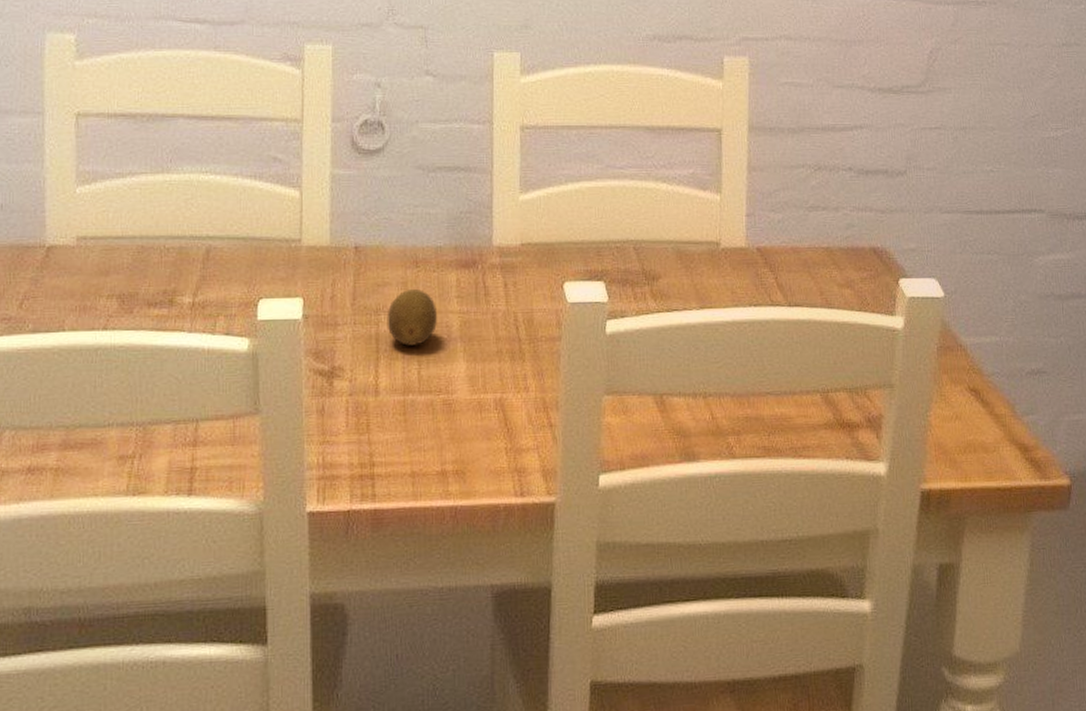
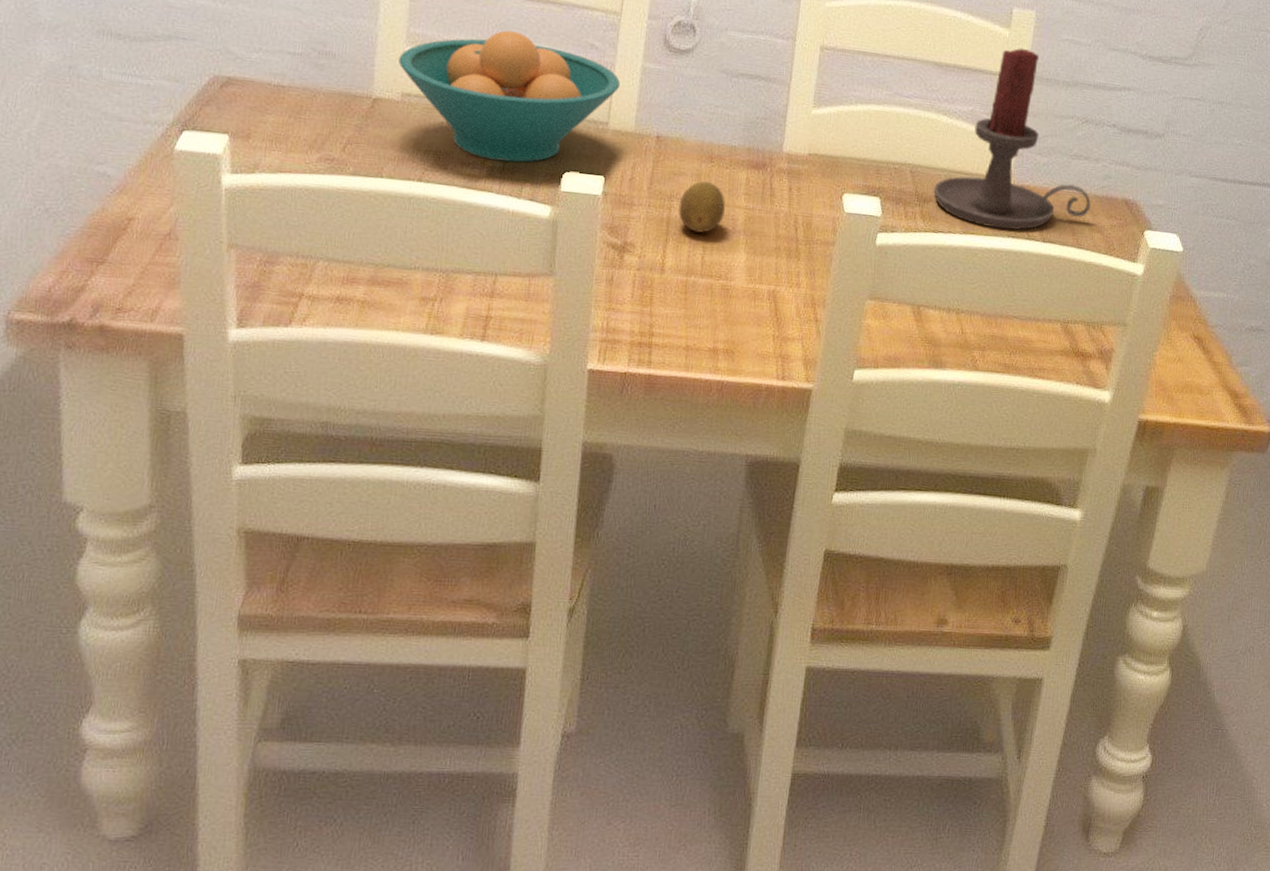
fruit bowl: none [70,155,310,296] -> present [398,30,621,163]
candle holder: none [662,98,836,299] -> present [934,48,1091,230]

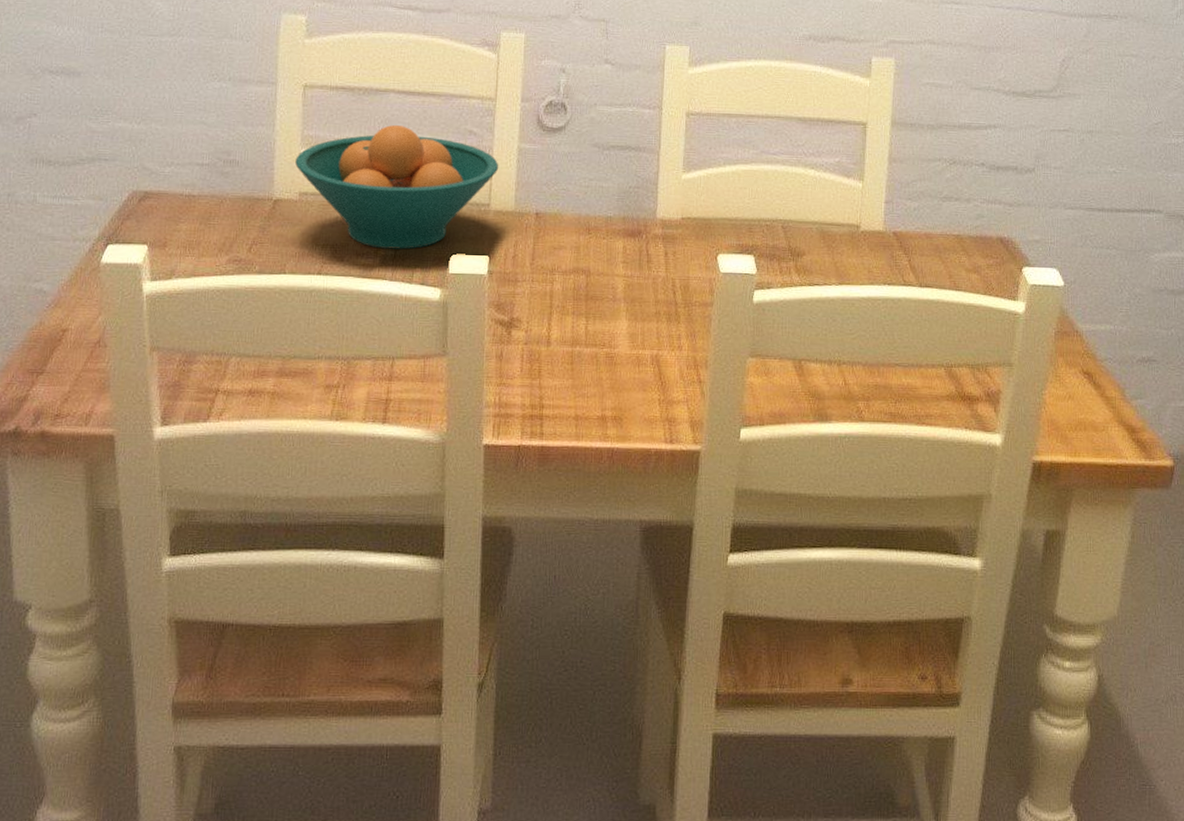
fruit: present [678,181,726,233] -> none [560,252,605,303]
candle holder: present [934,48,1091,230] -> none [806,96,965,278]

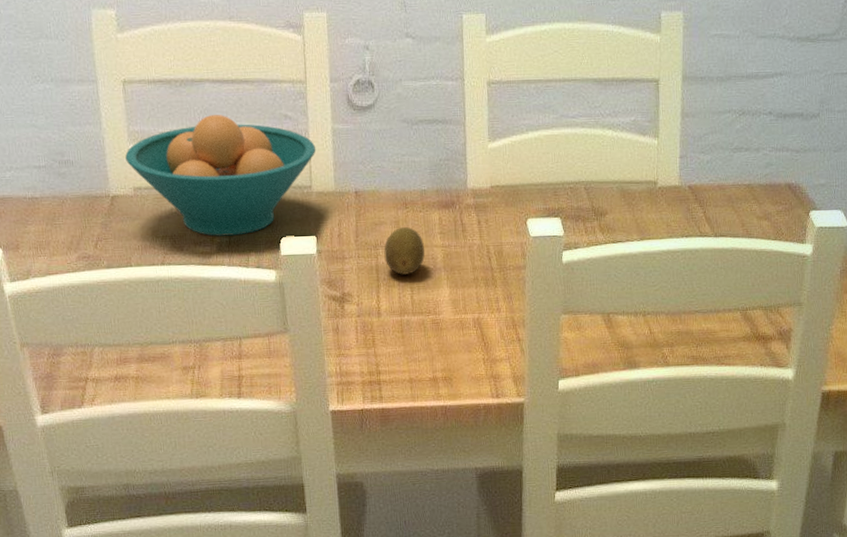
fruit: none [560,252,605,303] -> present [384,226,425,275]

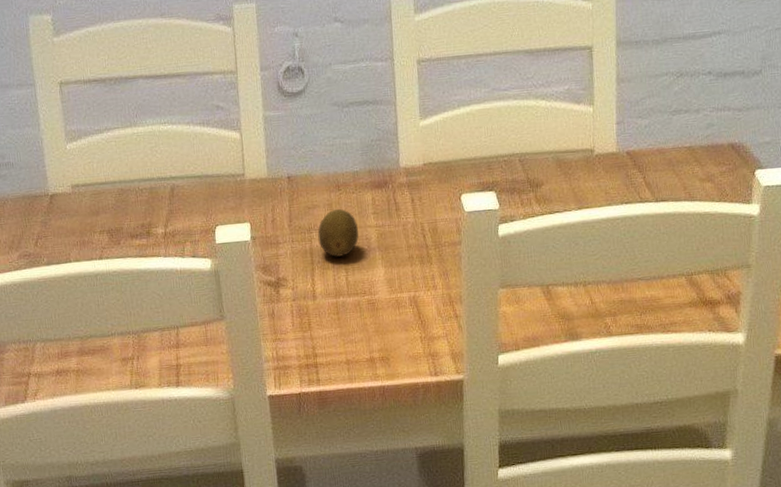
fruit bowl: present [125,115,316,236] -> none [63,109,249,229]

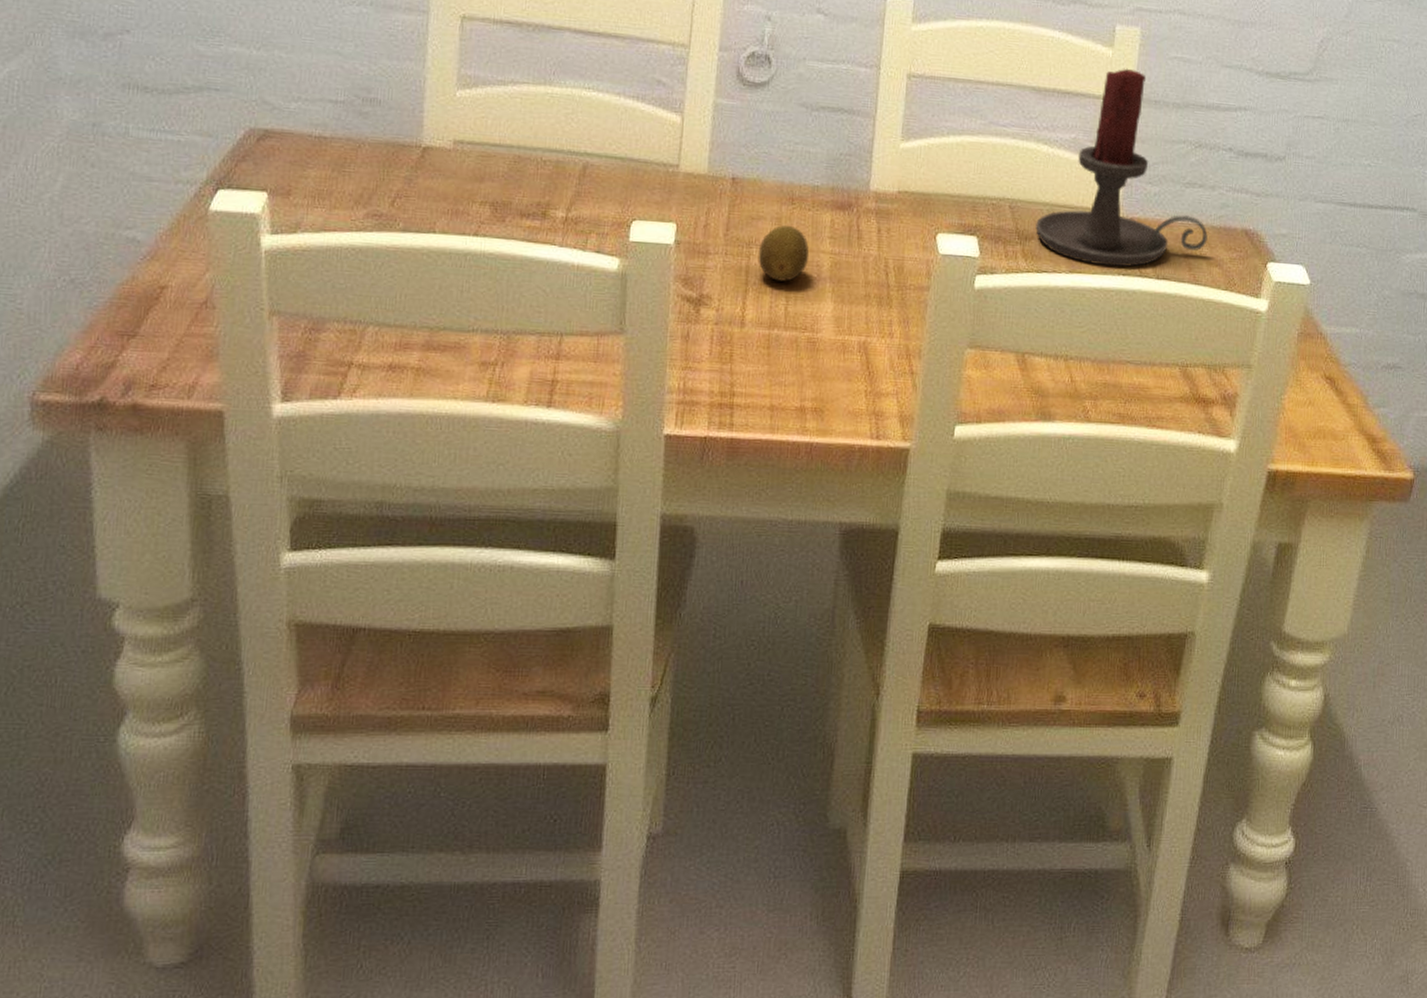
candle holder: none [544,16,698,198] -> present [1036,68,1208,267]

